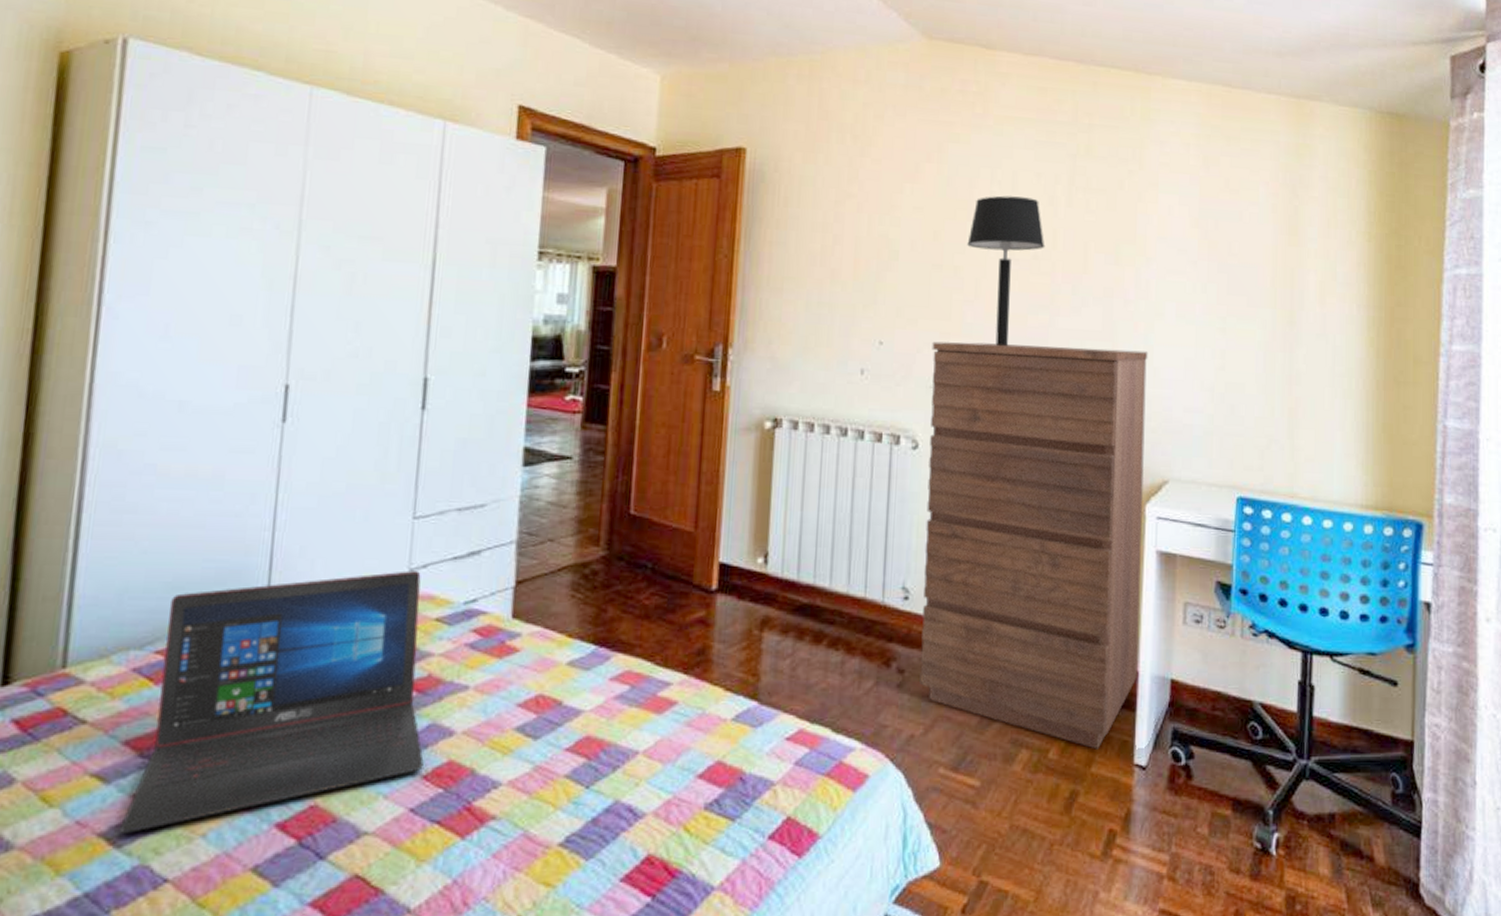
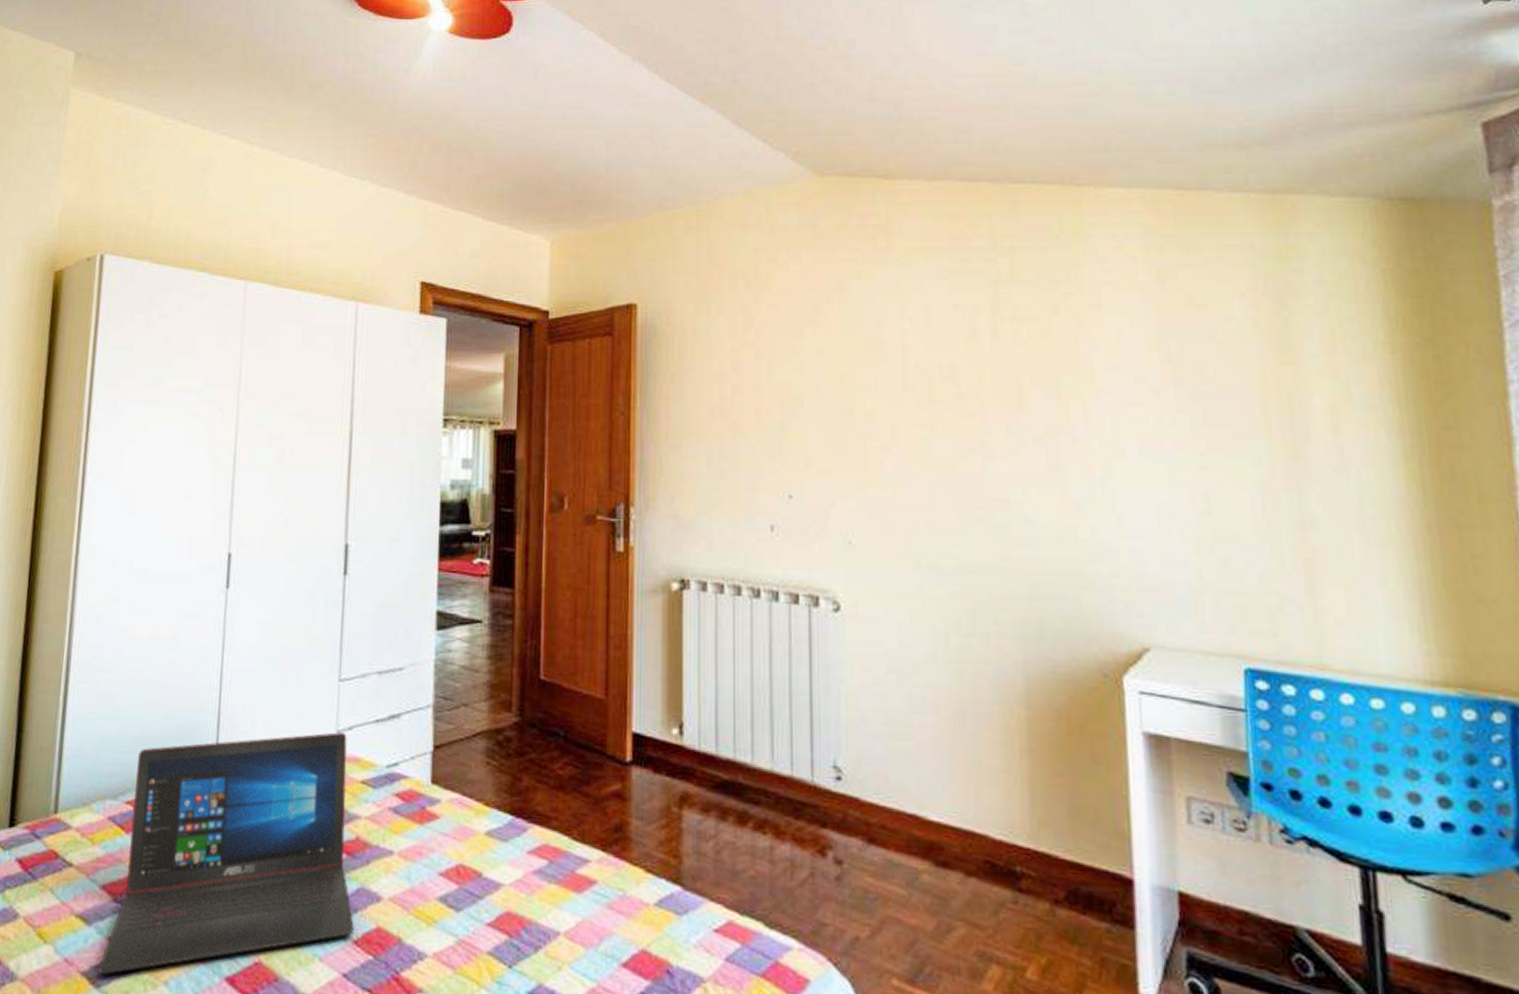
dresser: present [919,341,1148,750] -> none [848,492,1133,973]
table lamp: present [967,195,1045,347] -> none [879,332,970,497]

